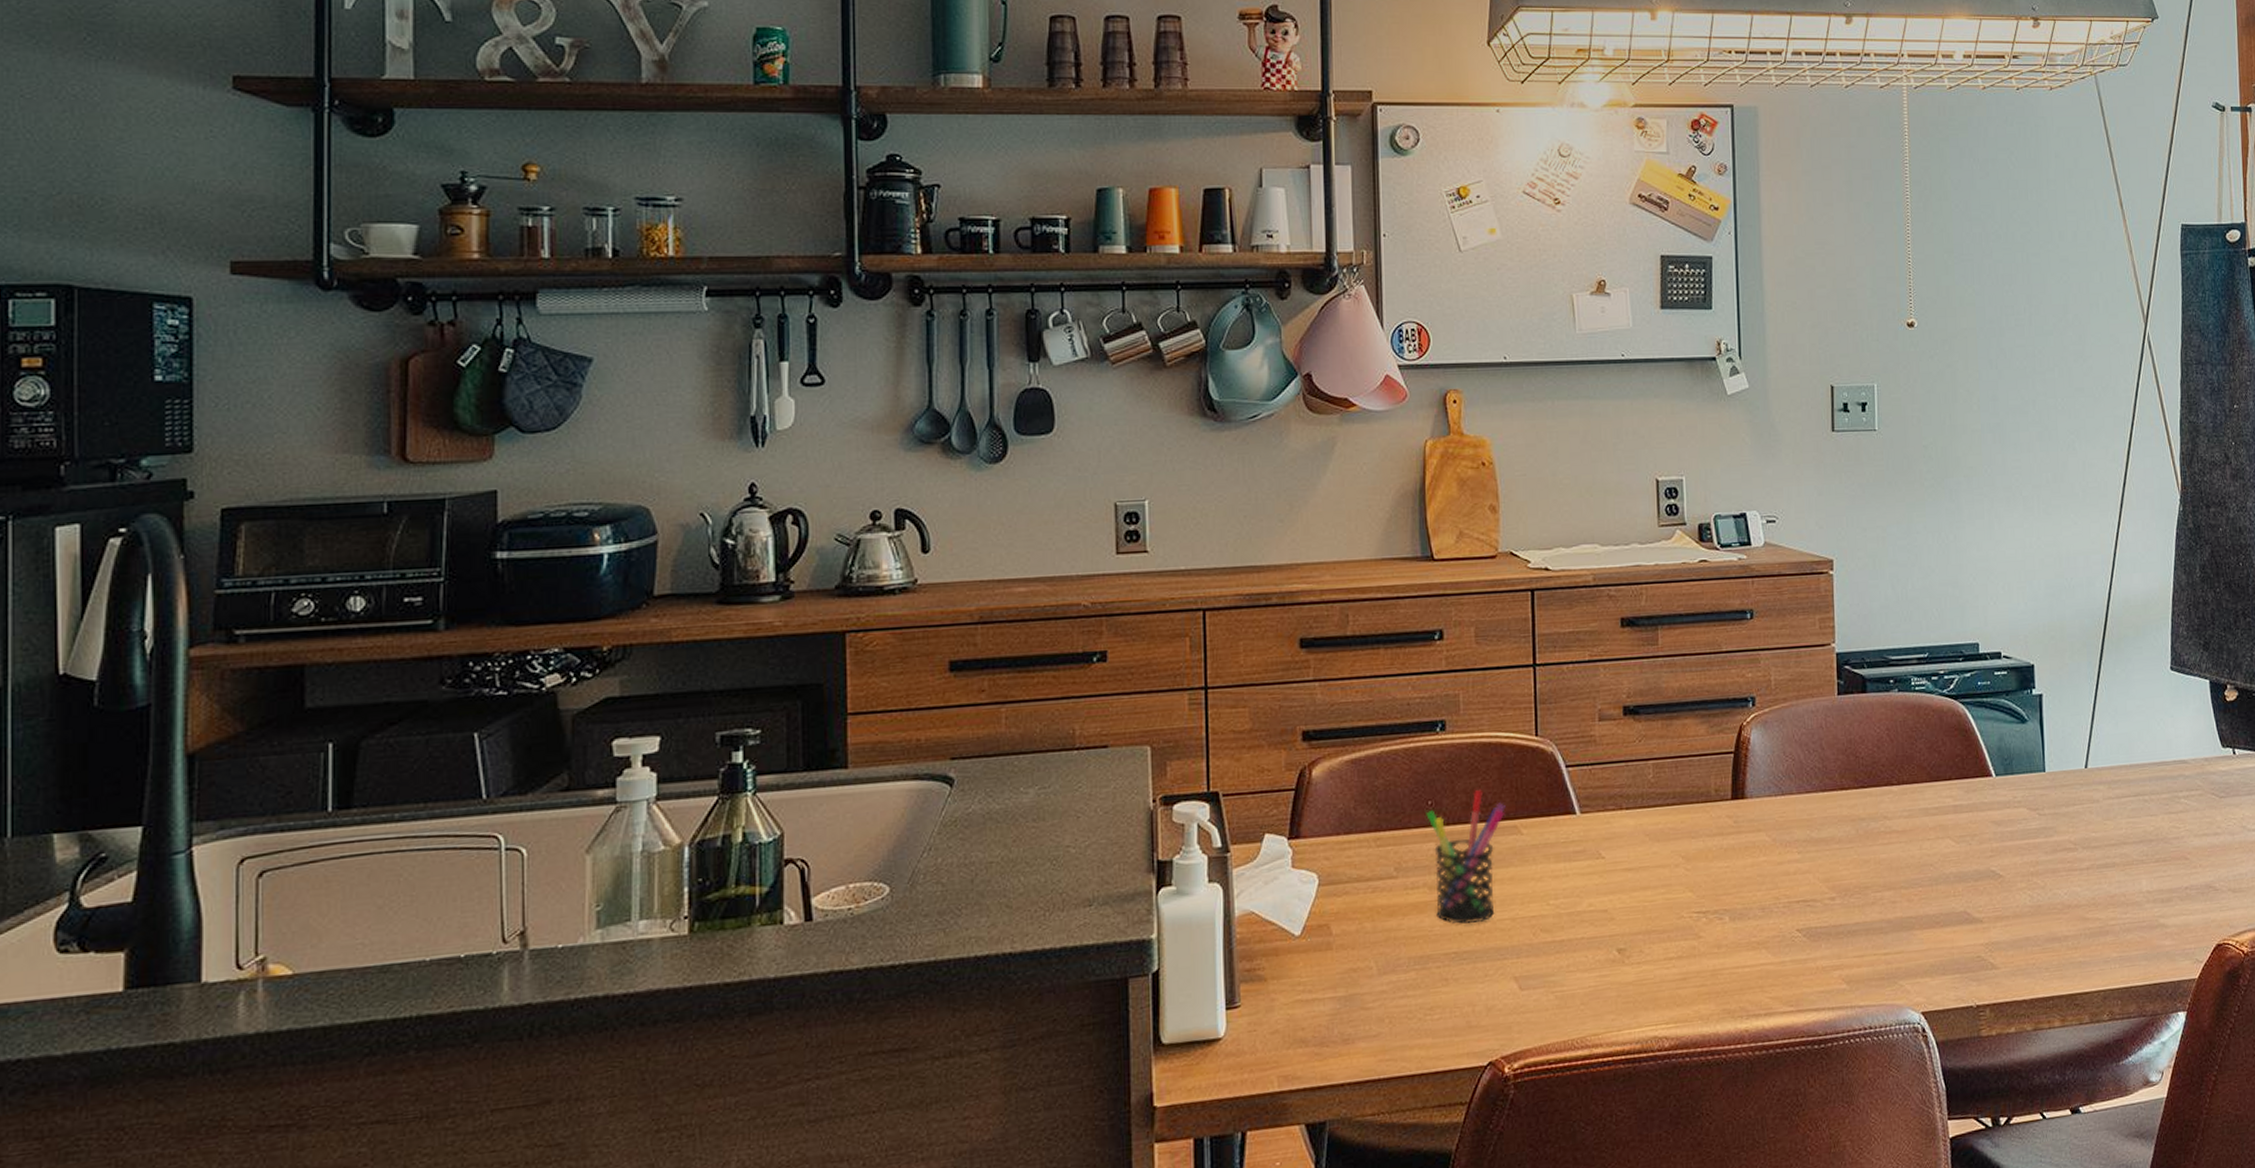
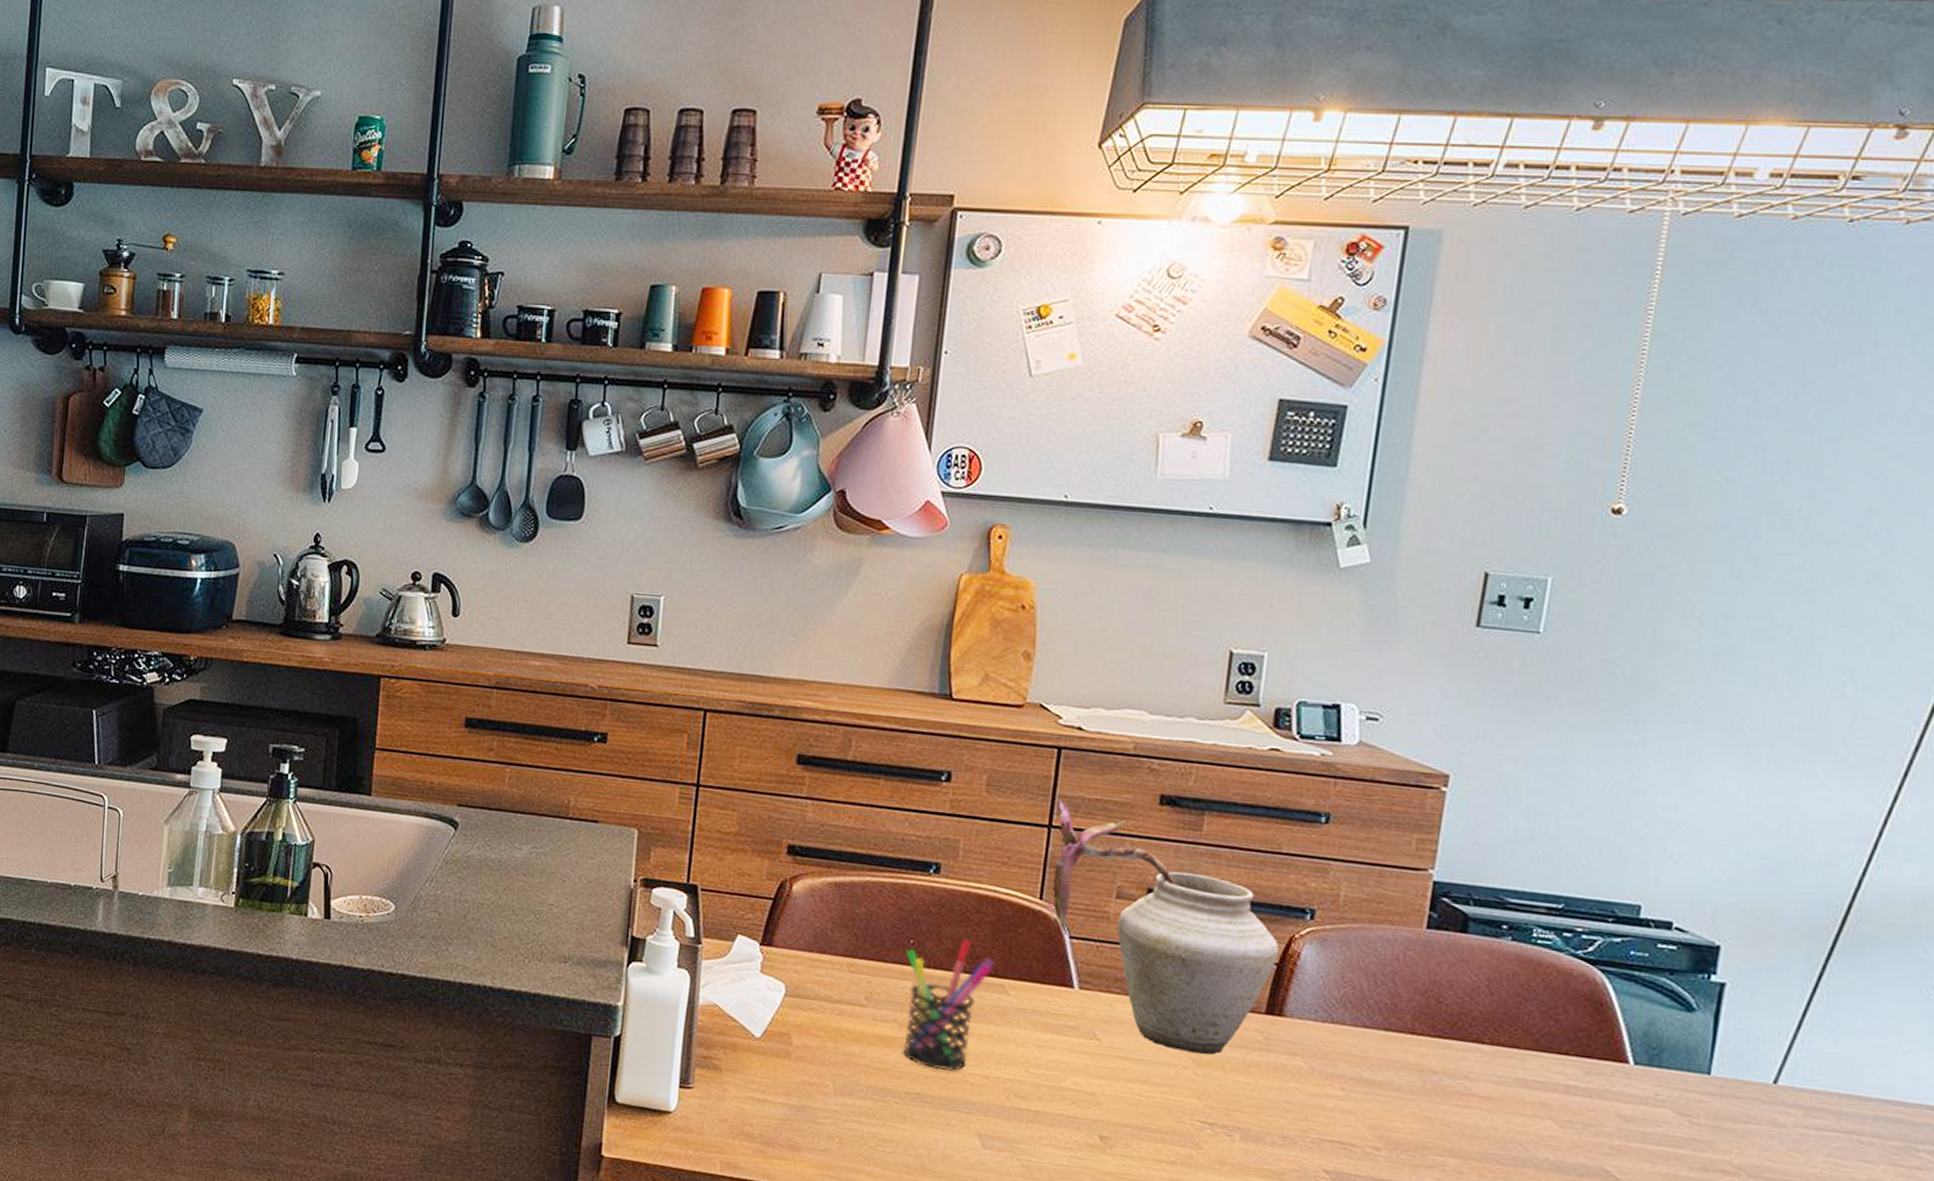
vase: none [1536,637,1733,851] -> present [1052,798,1279,1055]

